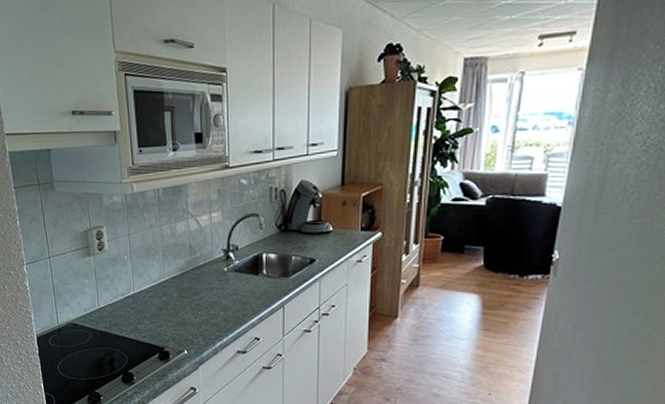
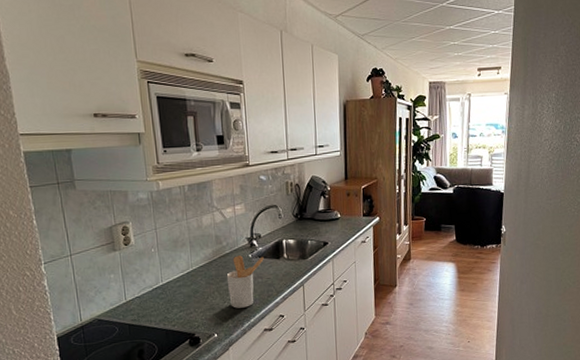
utensil holder: none [199,268,241,326] -> present [226,255,264,308]

